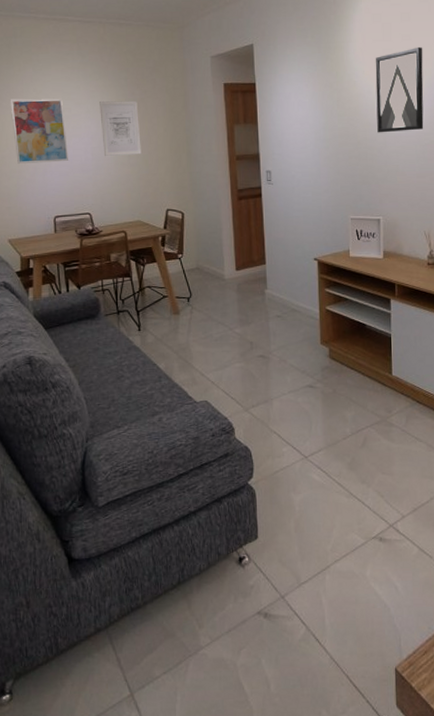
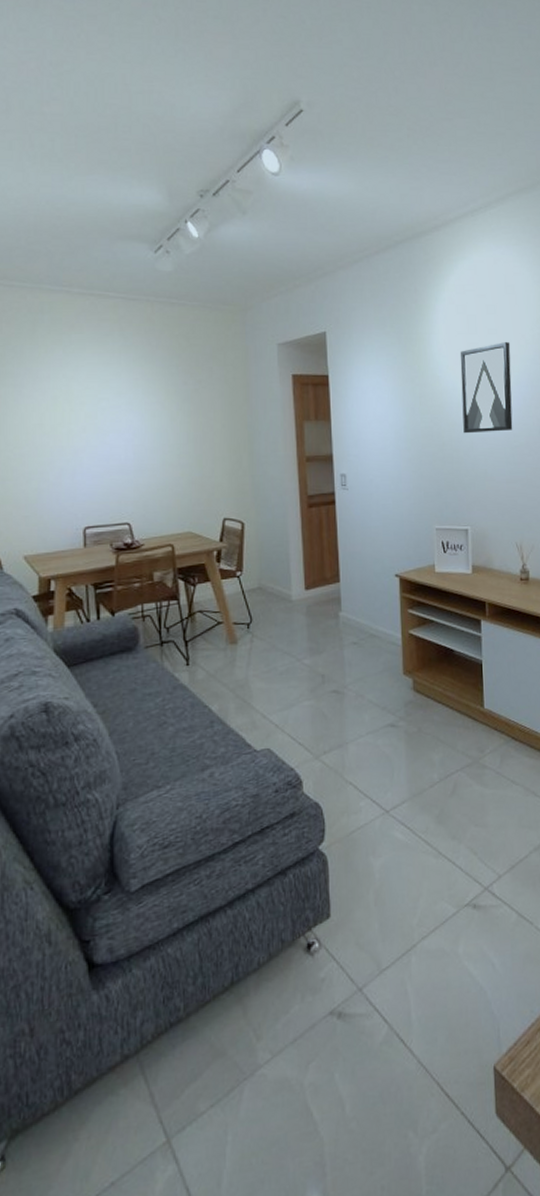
wall art: present [10,98,68,164] -> none [32,385,104,463]
wall art: present [99,100,141,156] -> none [144,390,194,455]

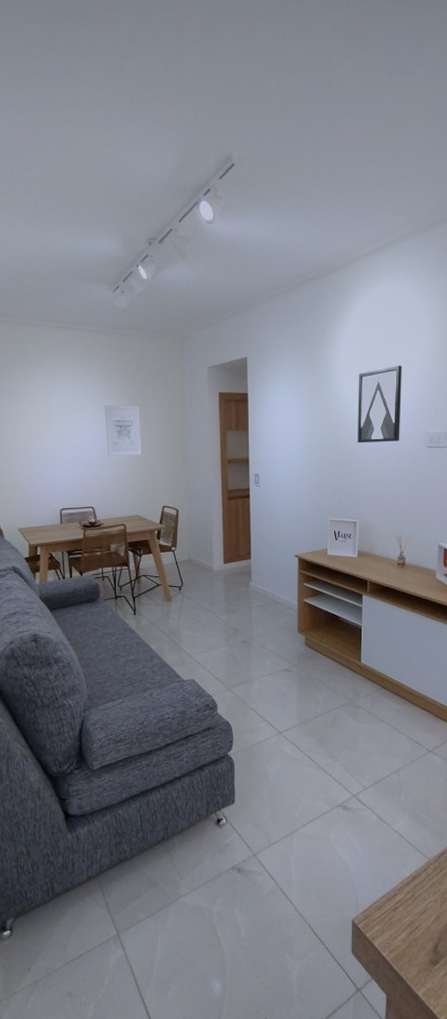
wall art: none [144,390,194,455] -> present [105,404,141,455]

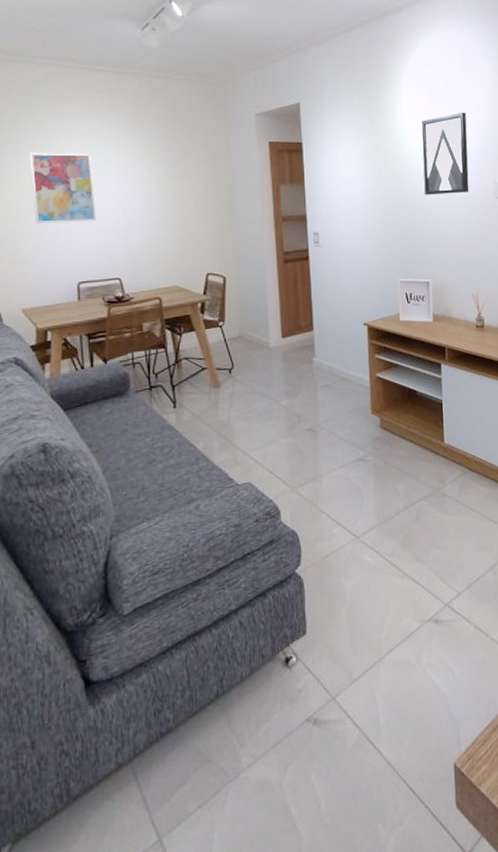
wall art: none [23,400,75,460] -> present [29,152,96,224]
wall art: present [105,404,141,455] -> none [133,156,179,216]

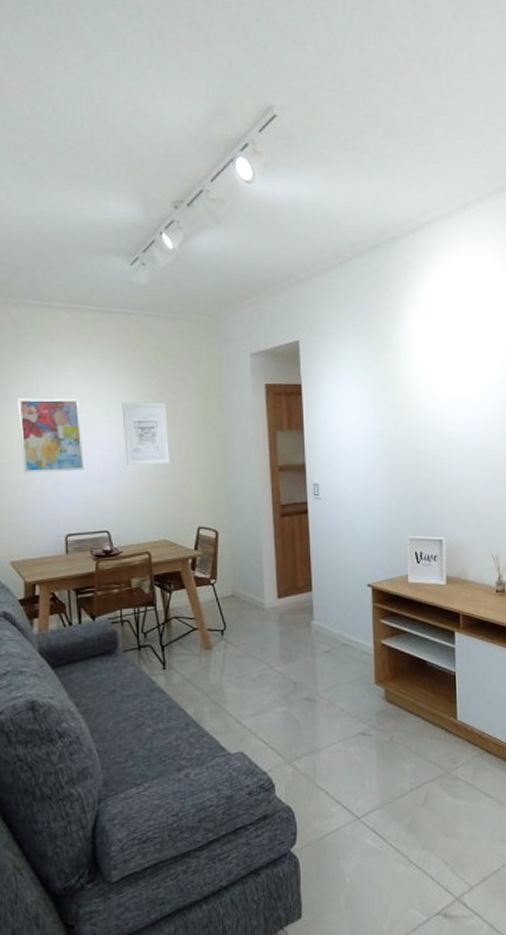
wall art: none [133,156,179,216] -> present [122,401,170,465]
wall art: present [421,113,469,196] -> none [435,348,490,443]

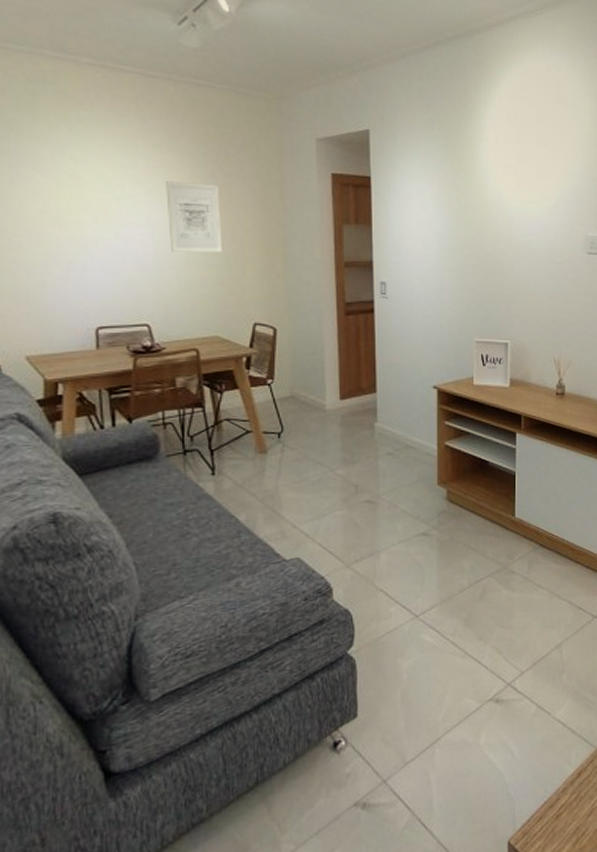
wall art: present [17,398,84,473] -> none [33,166,119,256]

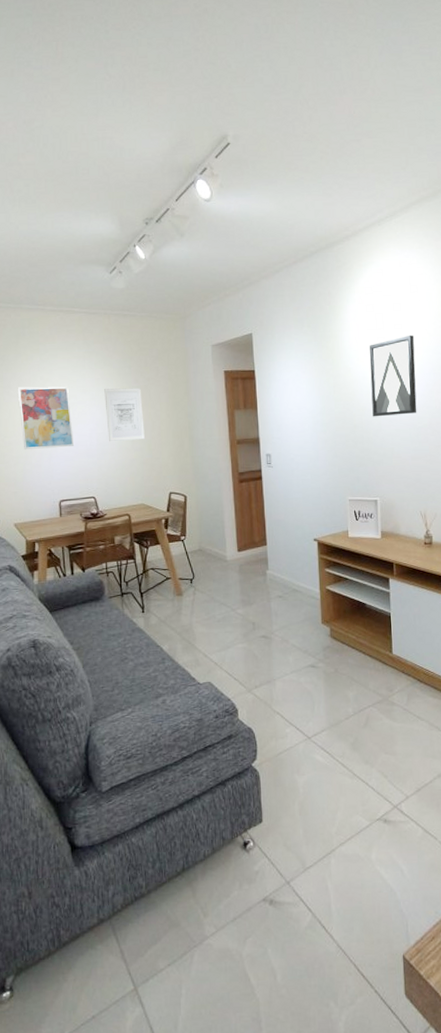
wall art: none [33,166,119,256] -> present [17,386,74,449]
wall art: none [508,154,558,247] -> present [369,335,417,417]

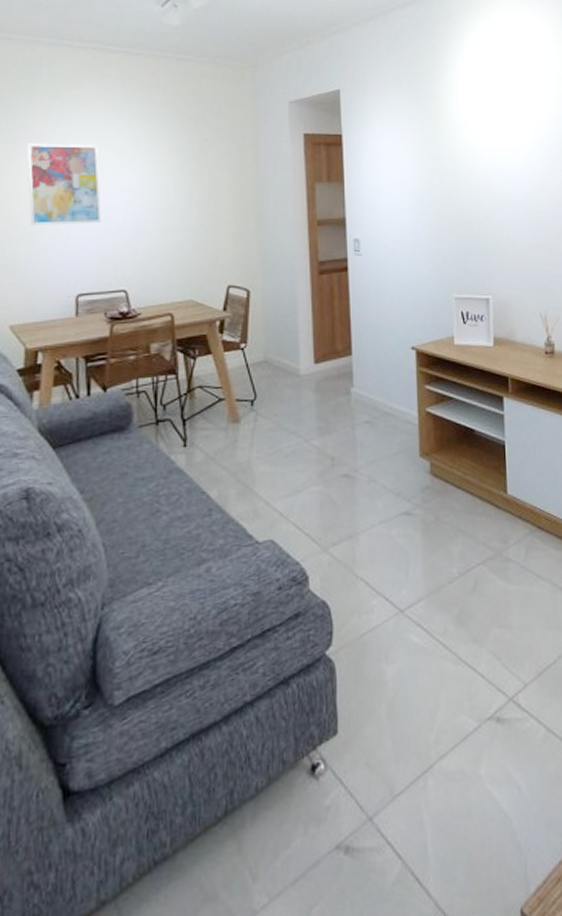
wall art: present [104,387,145,441] -> none [146,149,198,217]
wall art: present [369,335,417,417] -> none [480,102,536,197]

